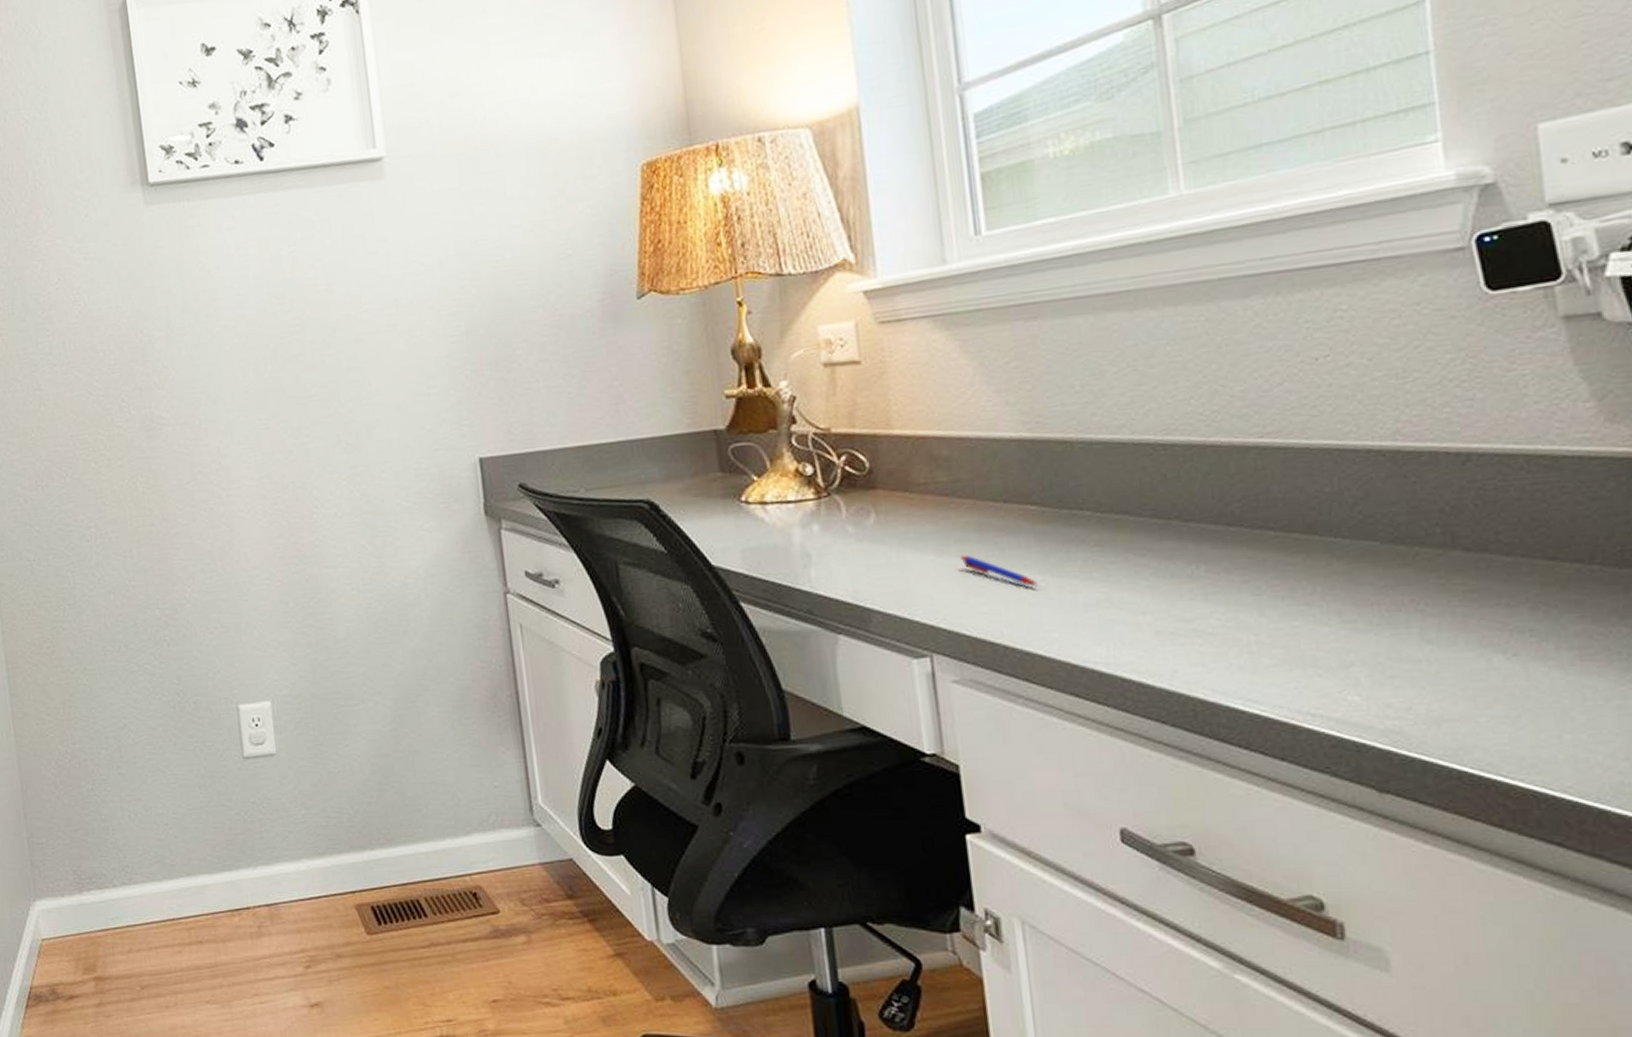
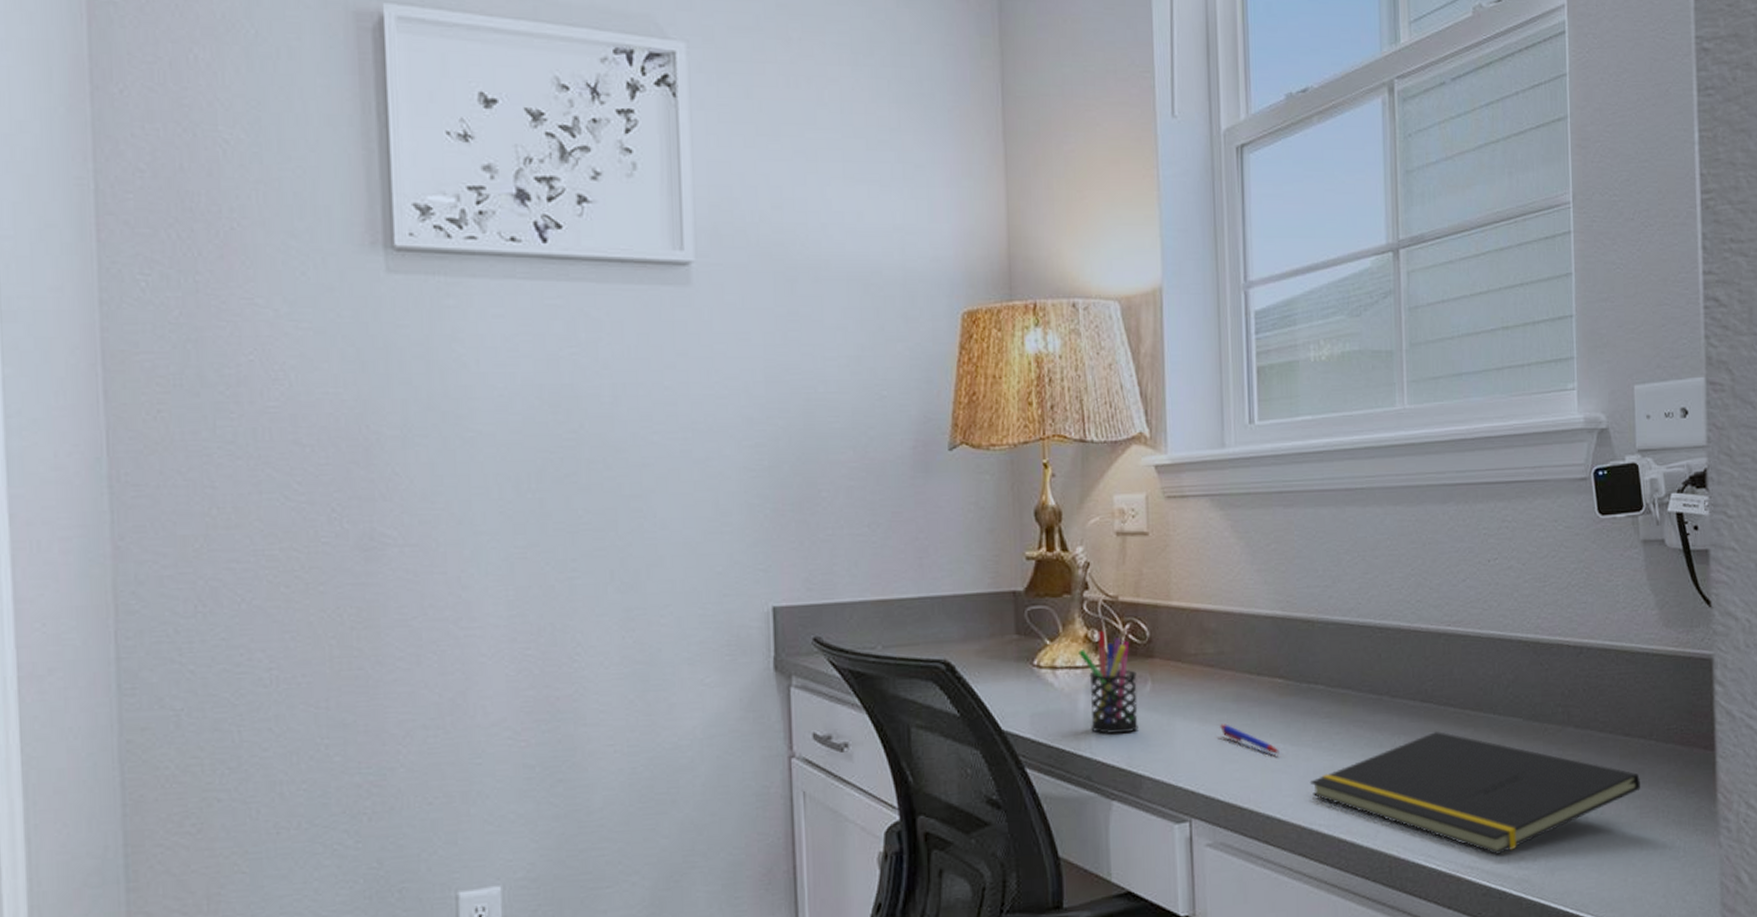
pen holder: none [790,463,863,568] -> present [1079,630,1138,735]
notepad: none [1078,559,1578,701] -> present [1309,732,1640,855]

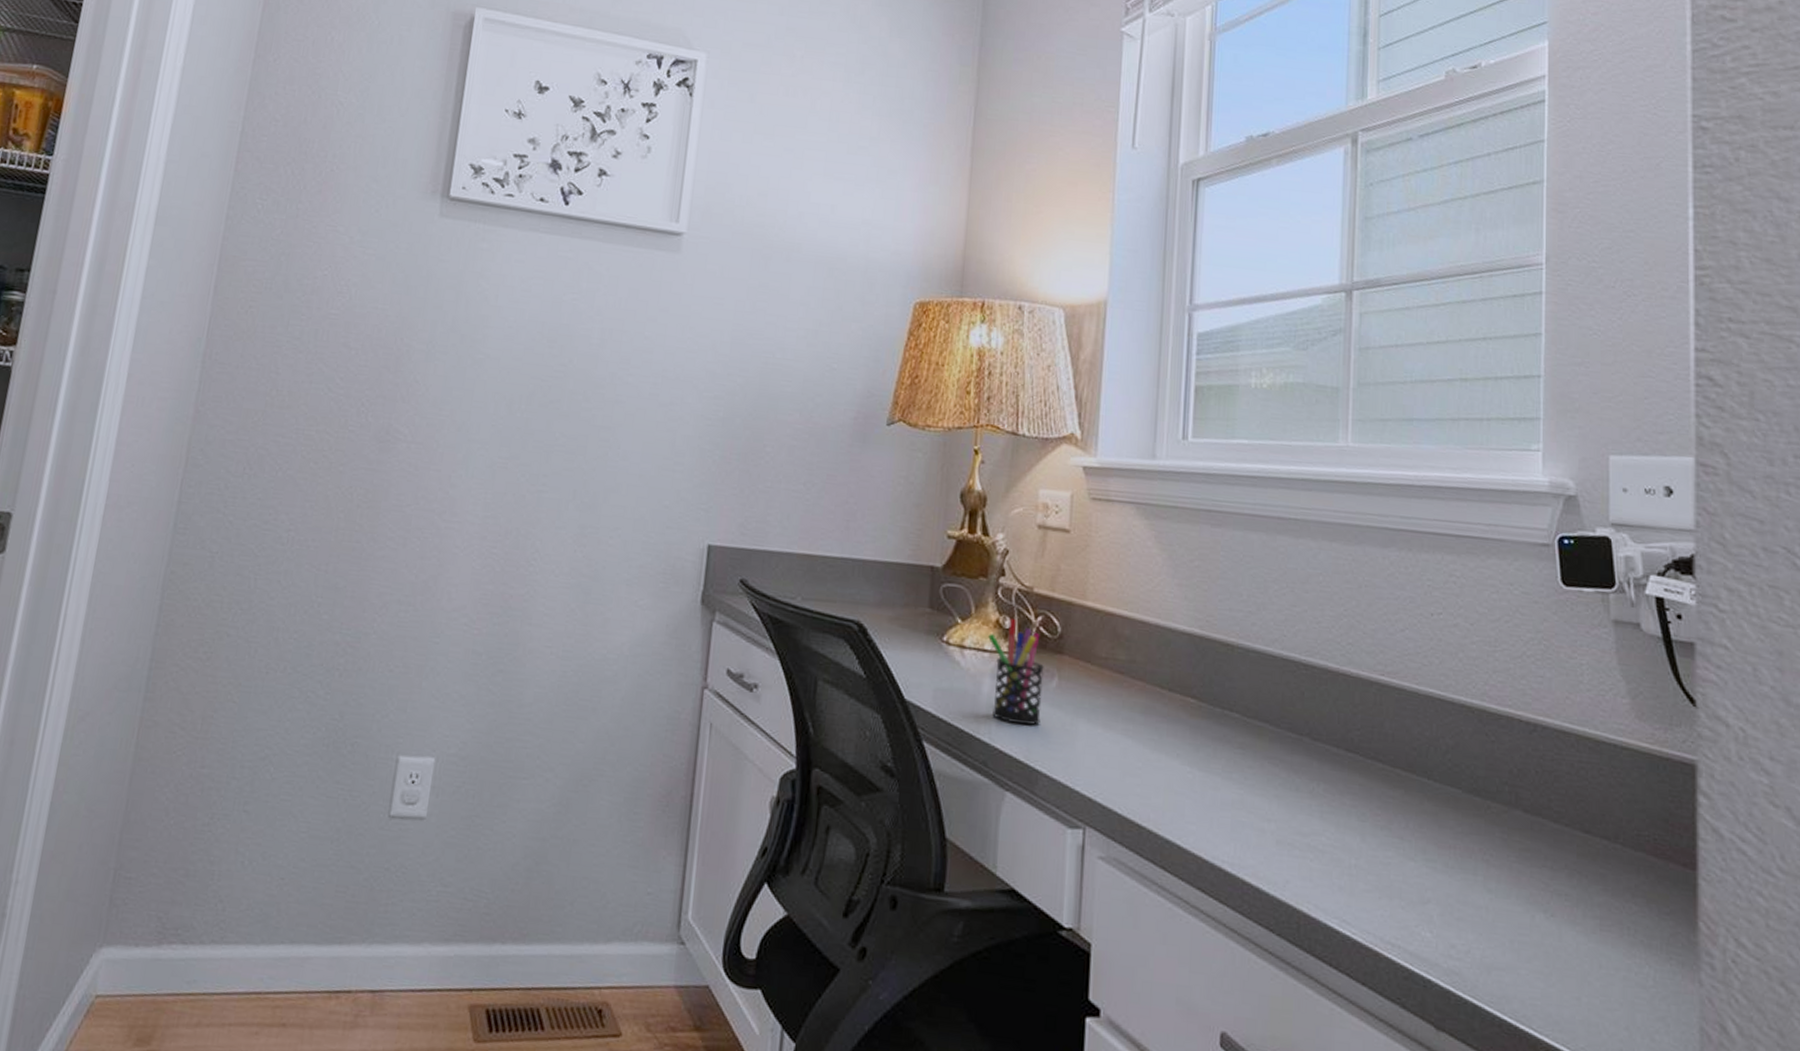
pen: present [1220,724,1280,755] -> none [1125,734,1186,778]
notepad: present [1309,732,1640,855] -> none [1215,786,1601,937]

